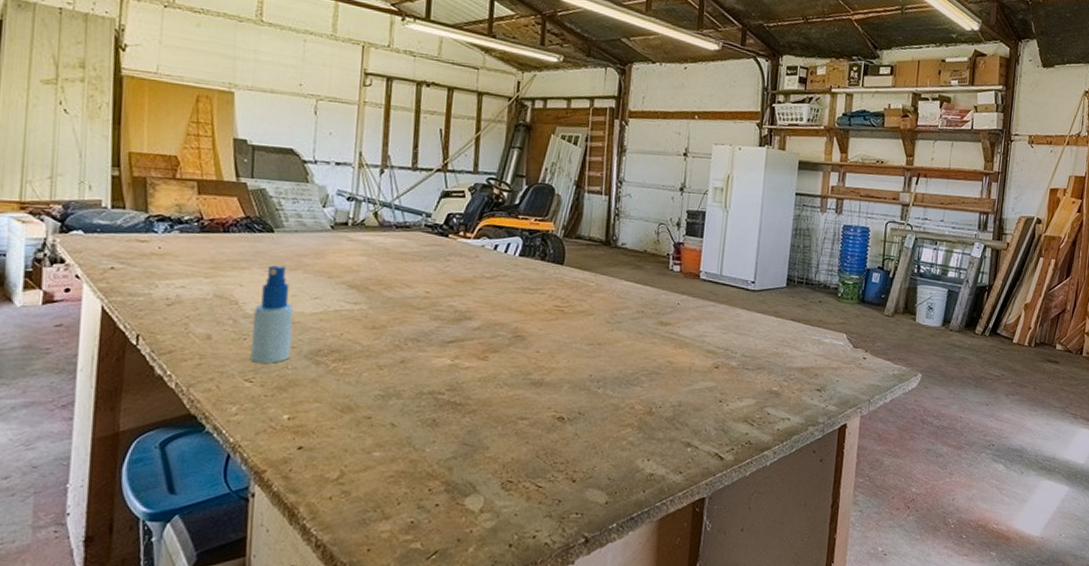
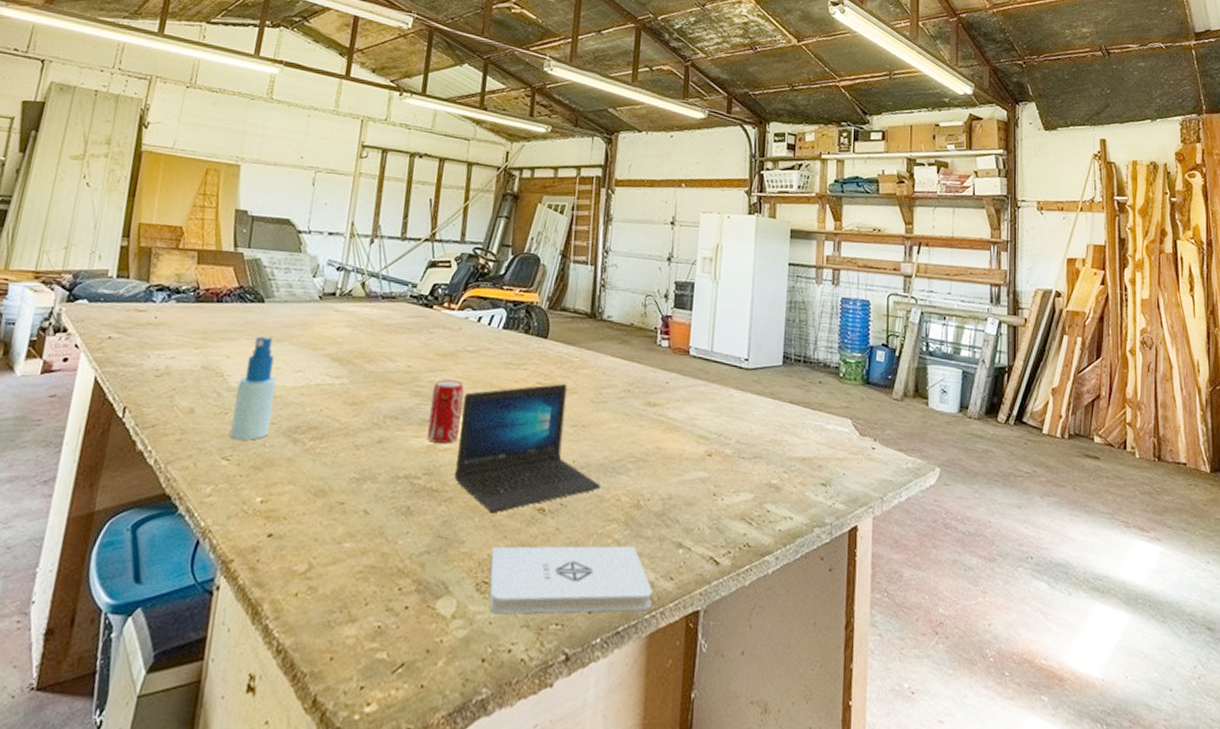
beverage can: none [449,304,483,362] -> present [427,379,464,444]
laptop: none [476,306,617,422] -> present [454,383,602,512]
notepad: none [514,446,663,508] -> present [489,545,652,615]

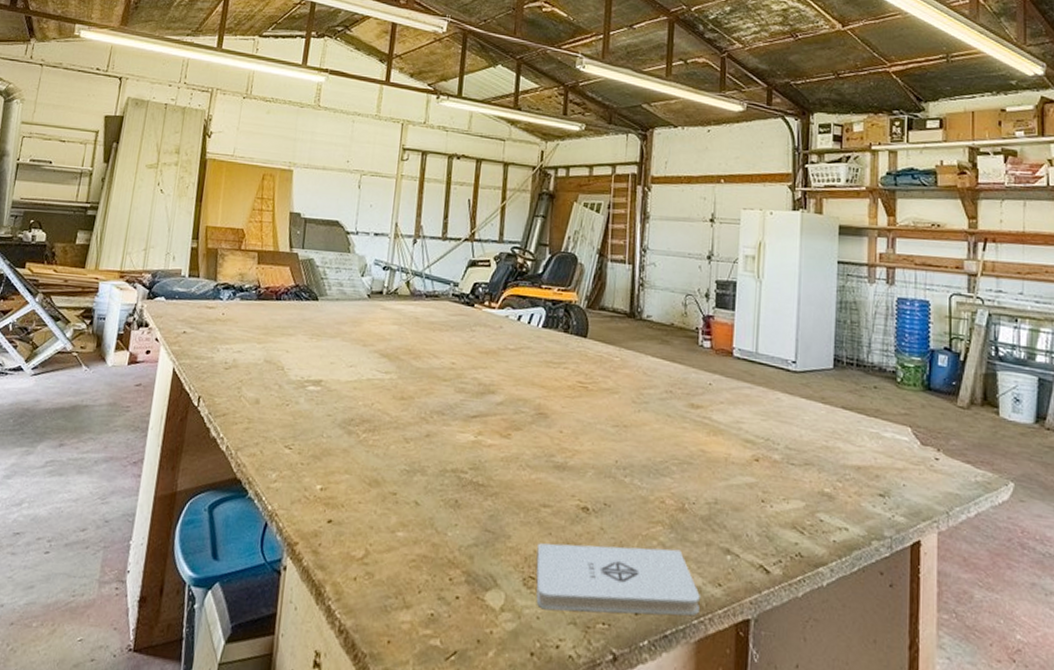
spray bottle: present [230,336,277,440] -> none [291,332,332,431]
beverage can: present [427,379,464,444] -> none [472,376,507,440]
laptop: present [454,383,602,512] -> none [499,383,645,509]

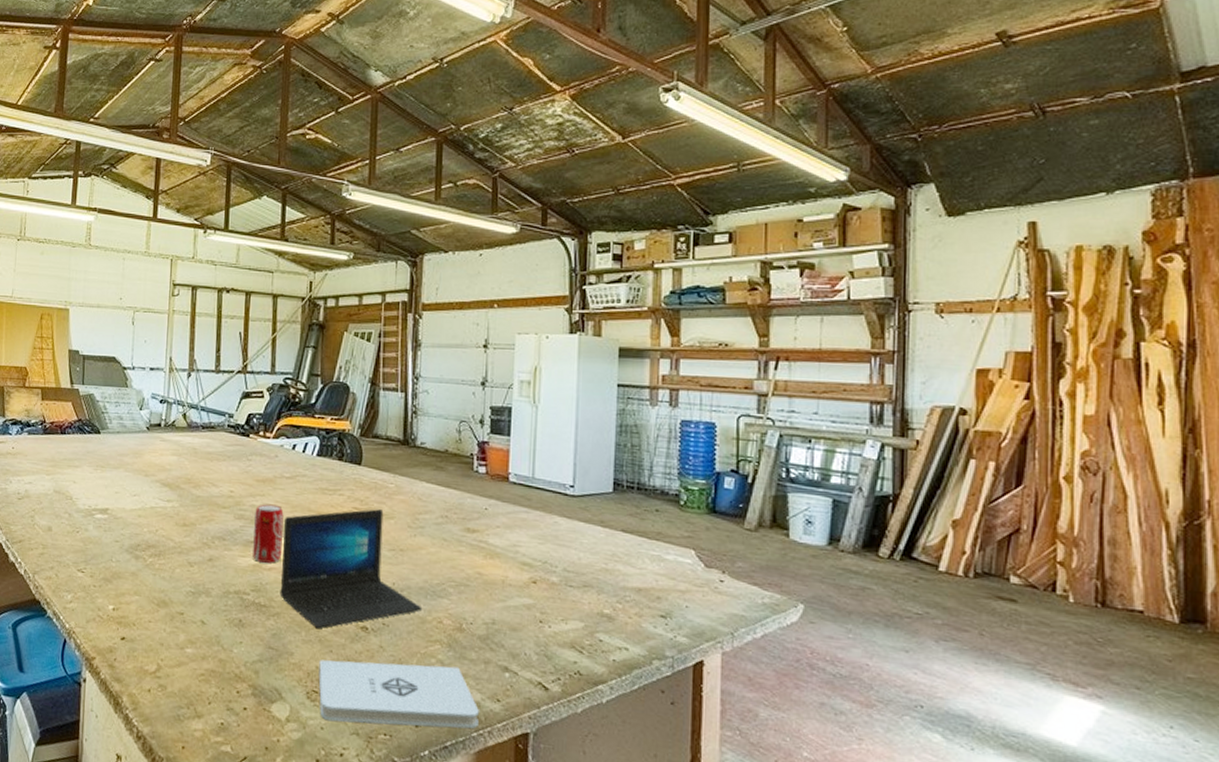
beverage can: none [472,376,507,440] -> present [253,504,284,563]
laptop: none [499,383,645,509] -> present [279,509,423,628]

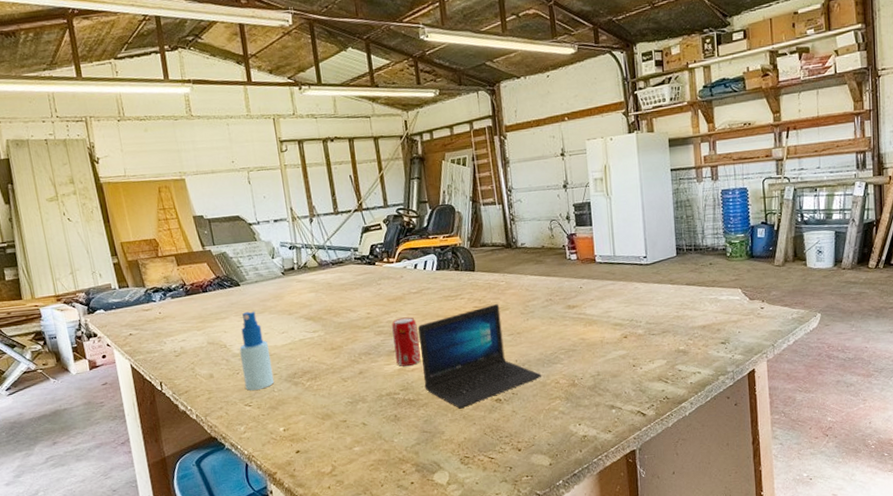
spray bottle: none [82,464,117,556] -> present [239,311,274,391]
notepad: present [318,659,479,729] -> none [466,413,597,477]

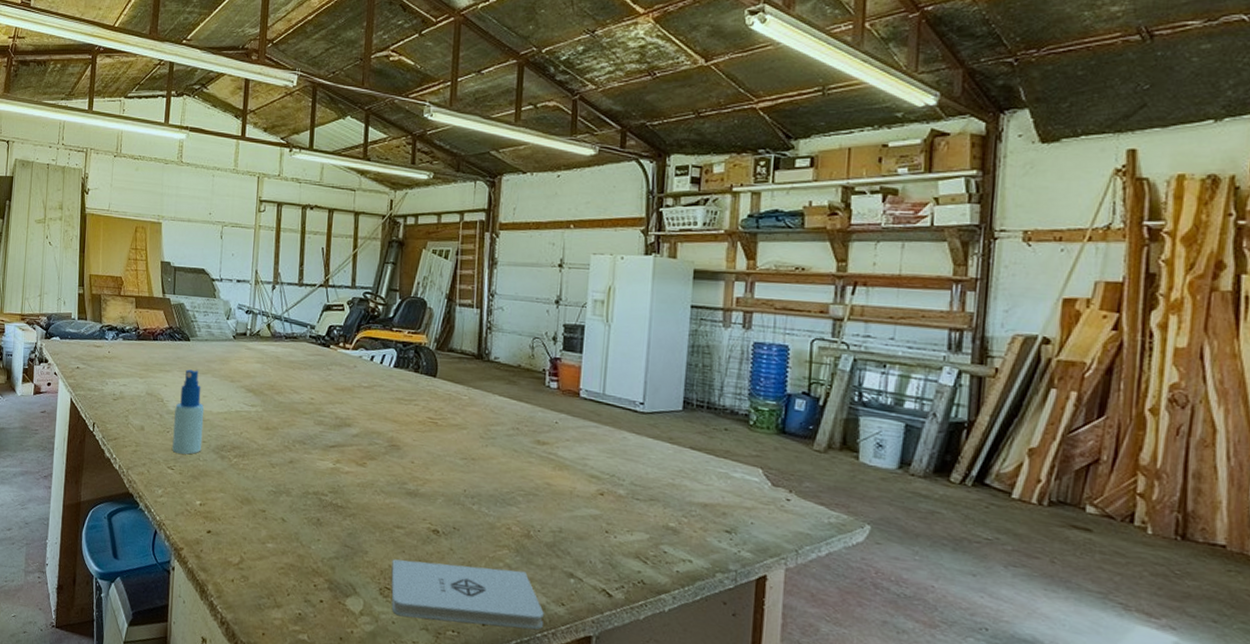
beverage can: present [392,317,421,366] -> none [331,411,361,467]
laptop: present [417,304,542,408] -> none [356,419,492,530]
notepad: none [466,413,597,477] -> present [391,559,544,630]

